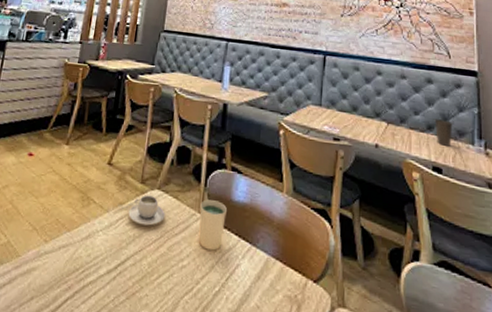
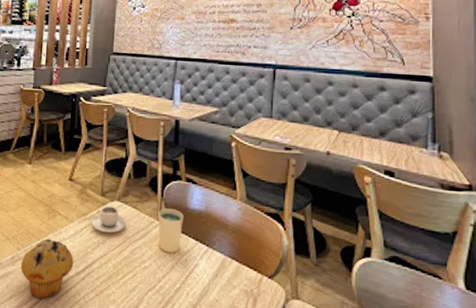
muffin: none [45,230,106,301] -> present [20,238,74,299]
cup: present [433,119,454,147] -> none [386,125,407,152]

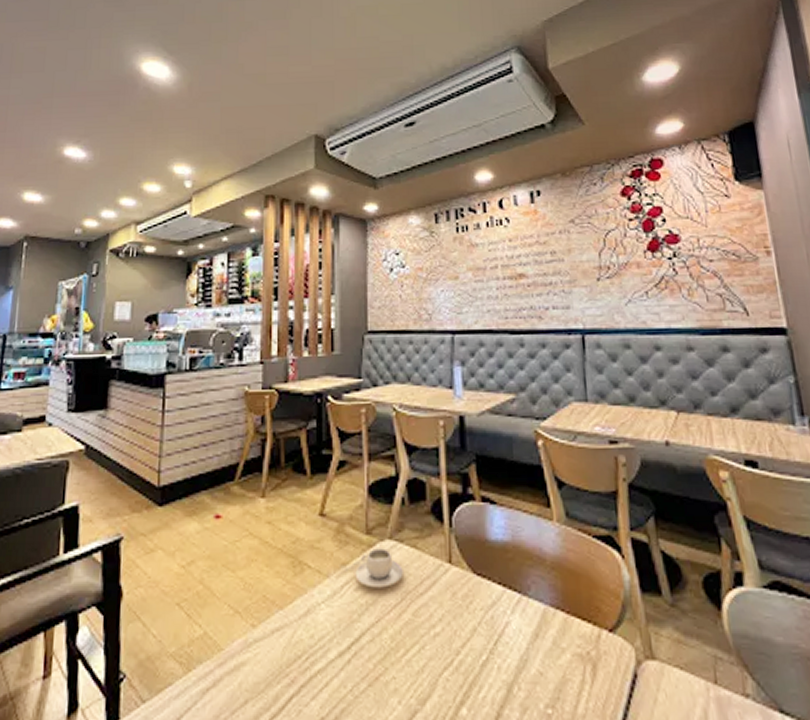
muffin: present [20,238,74,299] -> none [257,605,334,699]
cup: present [158,208,183,253] -> none [447,543,483,609]

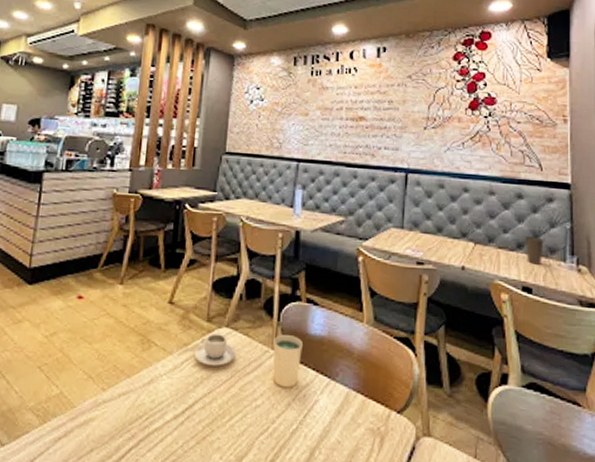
cup: none [447,543,483,609] -> present [272,335,303,388]
cup: none [737,397,765,433] -> present [523,236,545,266]

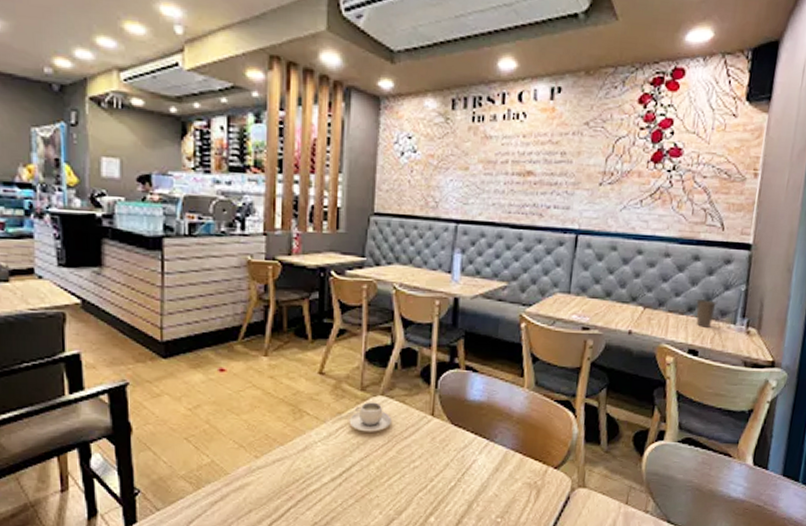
cup: present [272,335,303,388] -> none [430,401,461,450]

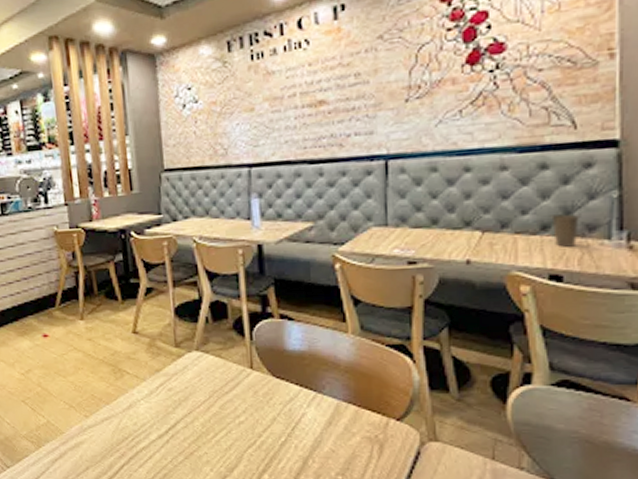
teacup: present [349,402,393,432] -> none [167,358,211,389]

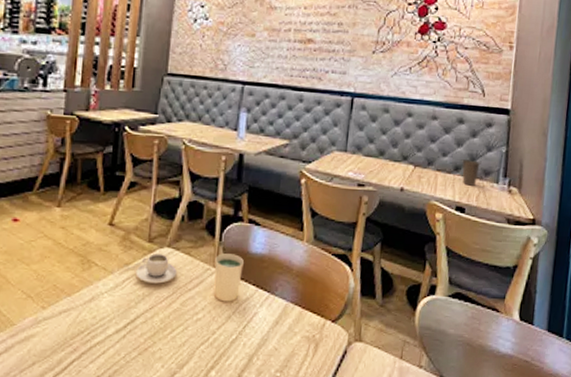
teacup: none [167,358,211,389] -> present [135,253,178,284]
cup: none [249,353,282,404] -> present [213,253,244,302]

